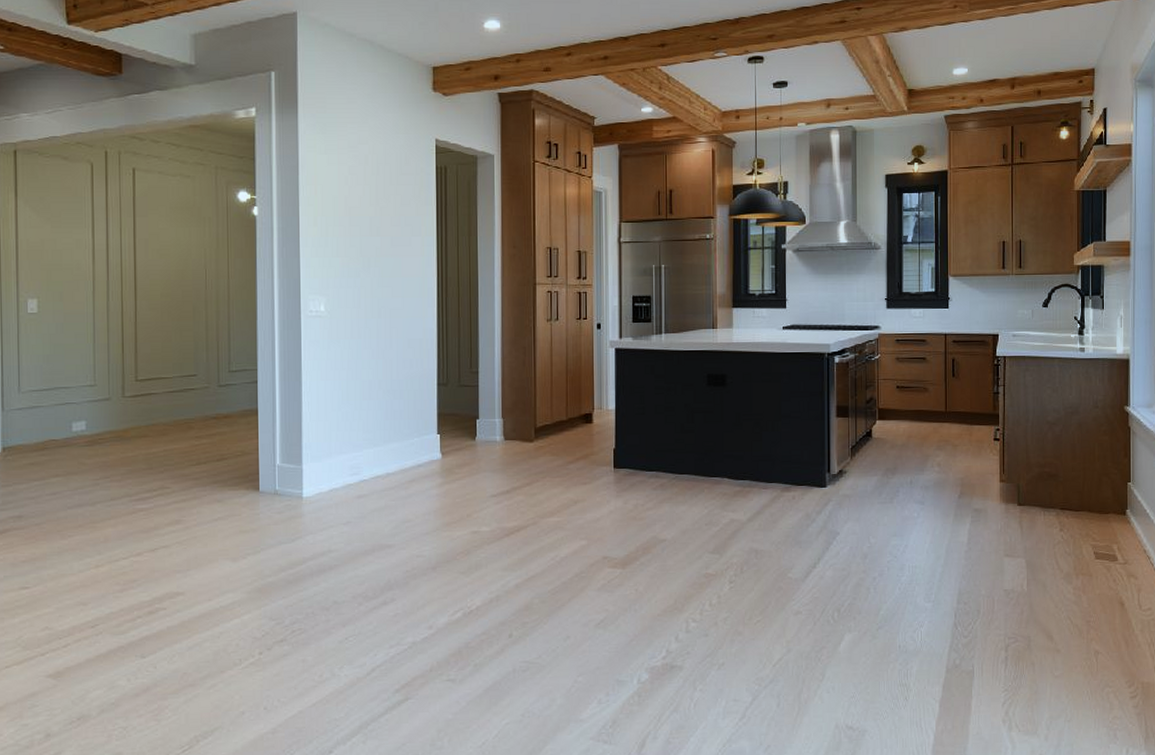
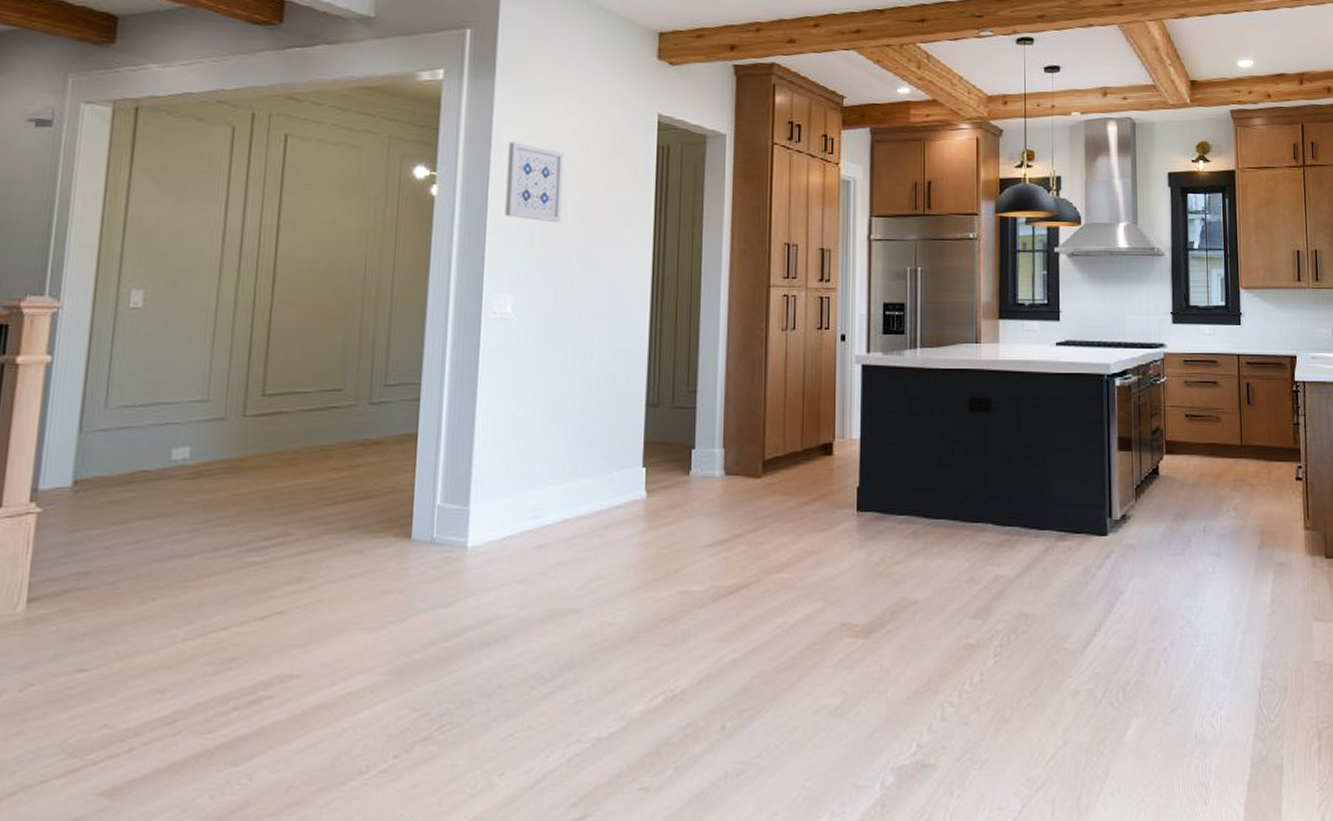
wall art: none [313,168,360,236] -> present [505,141,564,223]

